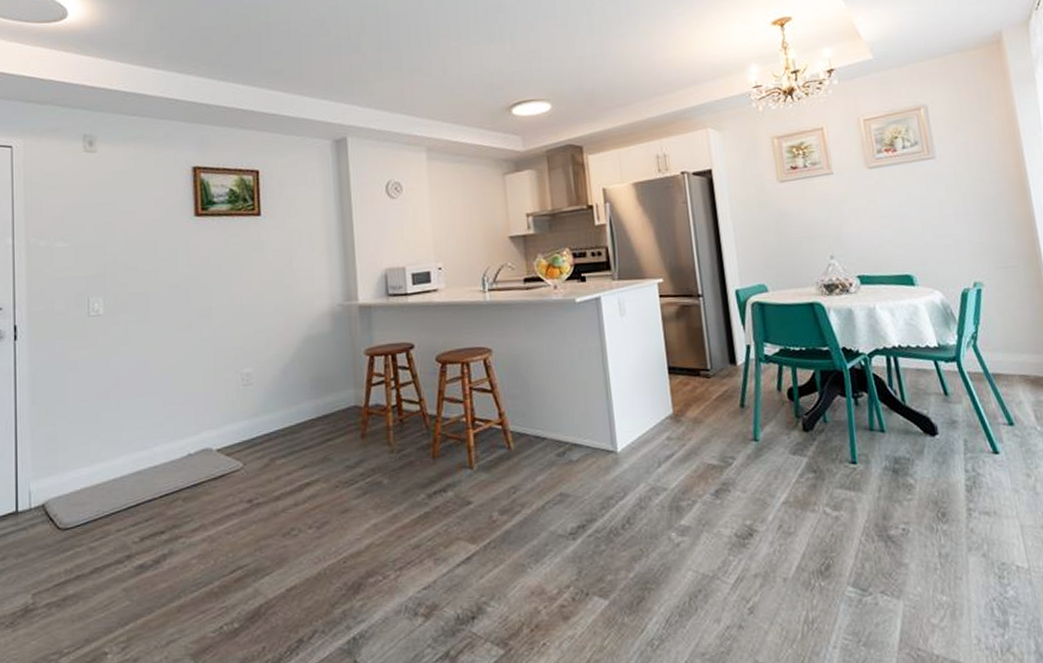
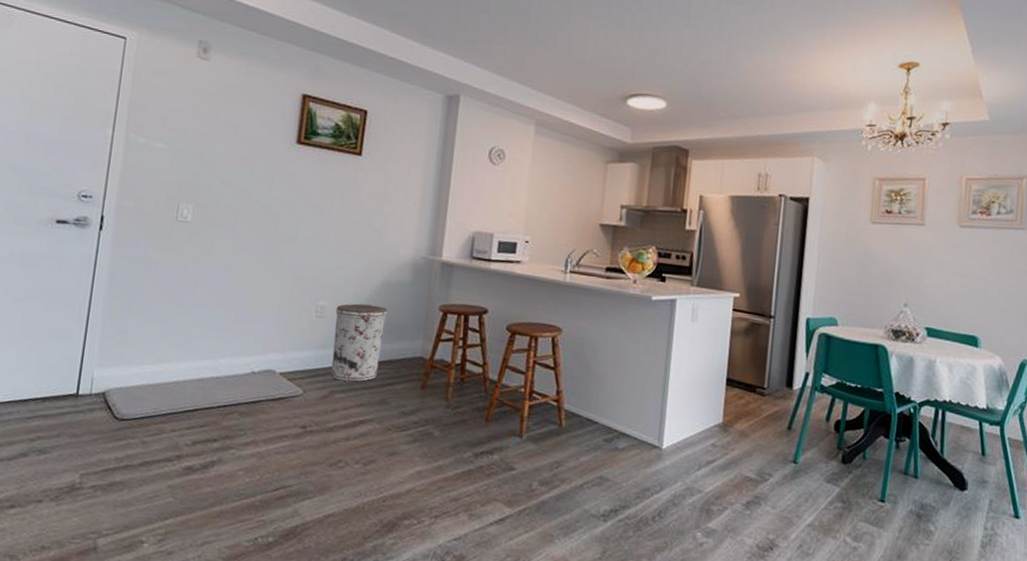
trash can: none [261,362,315,446] -> present [330,303,388,382]

